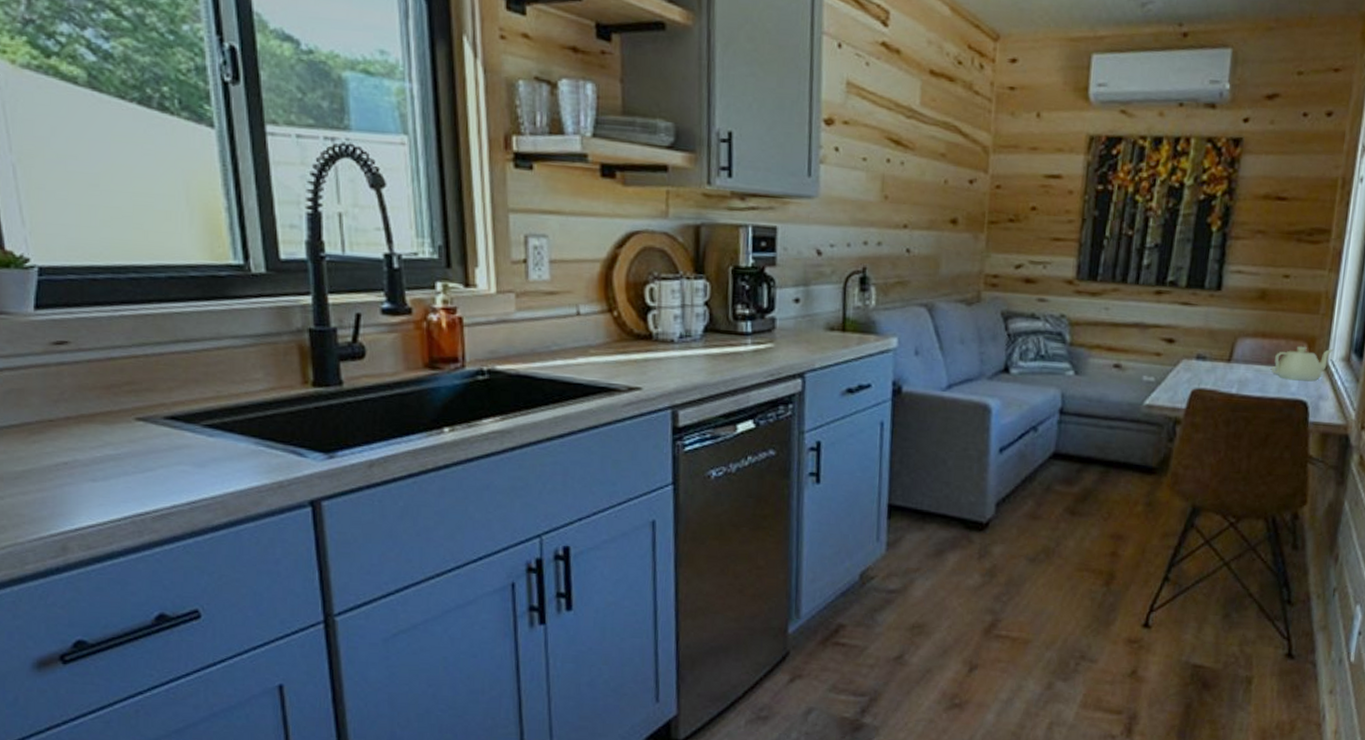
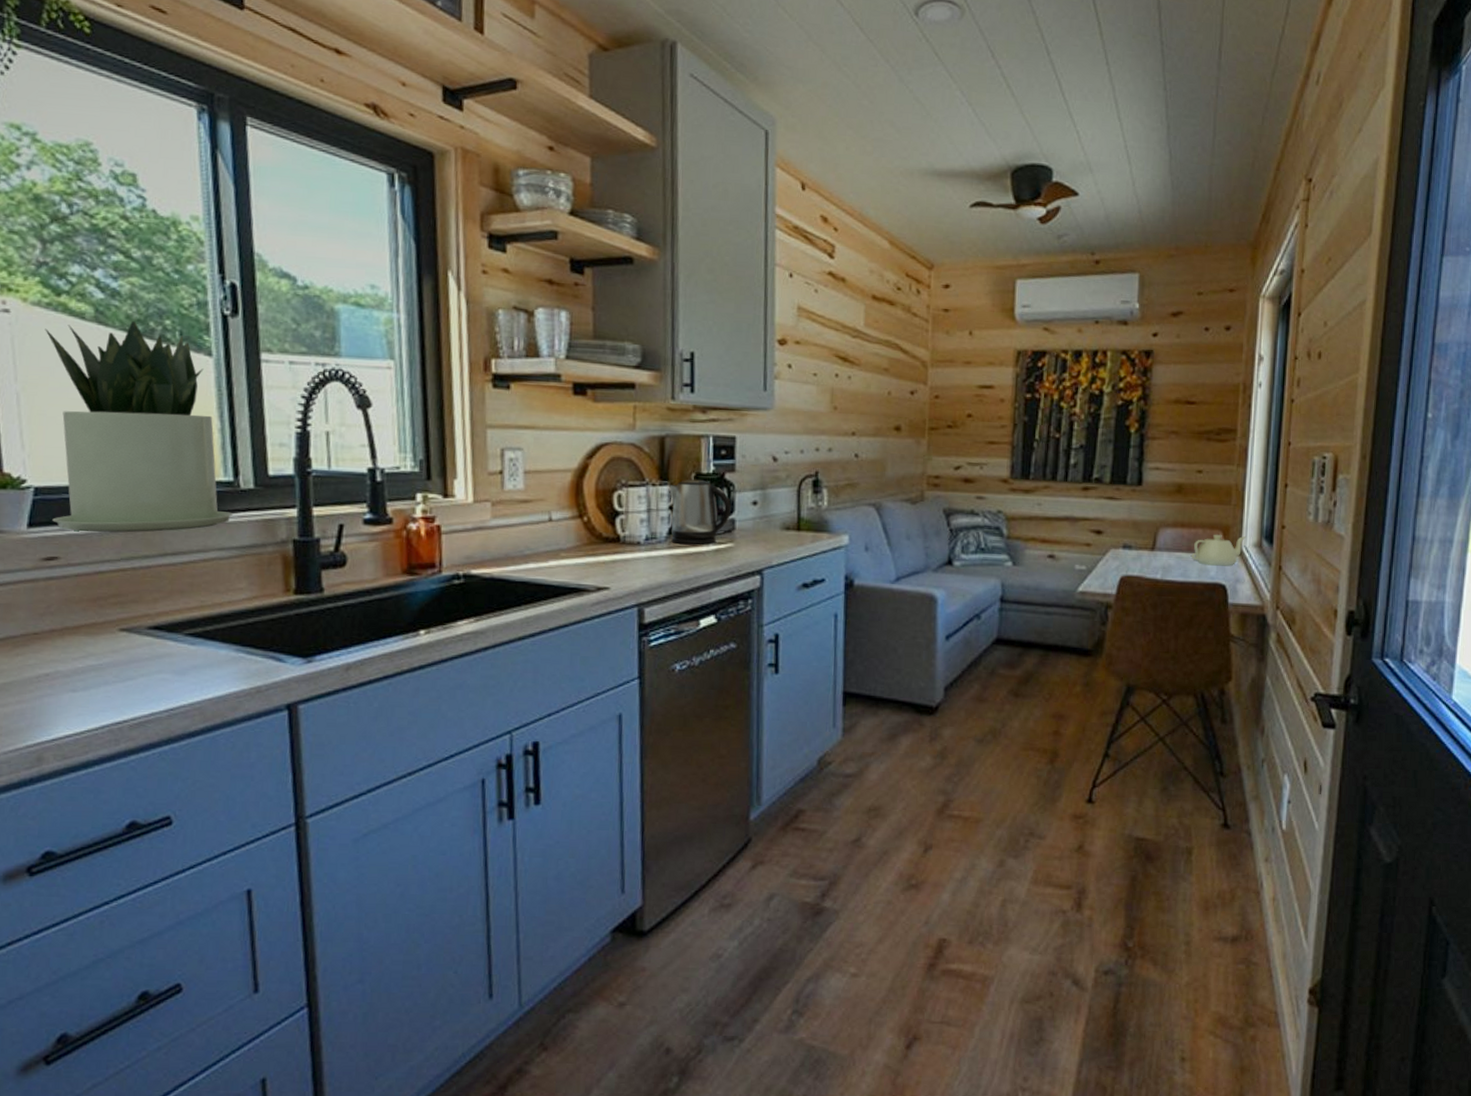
planter: none [37,87,246,318] -> present [45,321,234,533]
kettle: none [705,272,771,345] -> present [669,479,731,546]

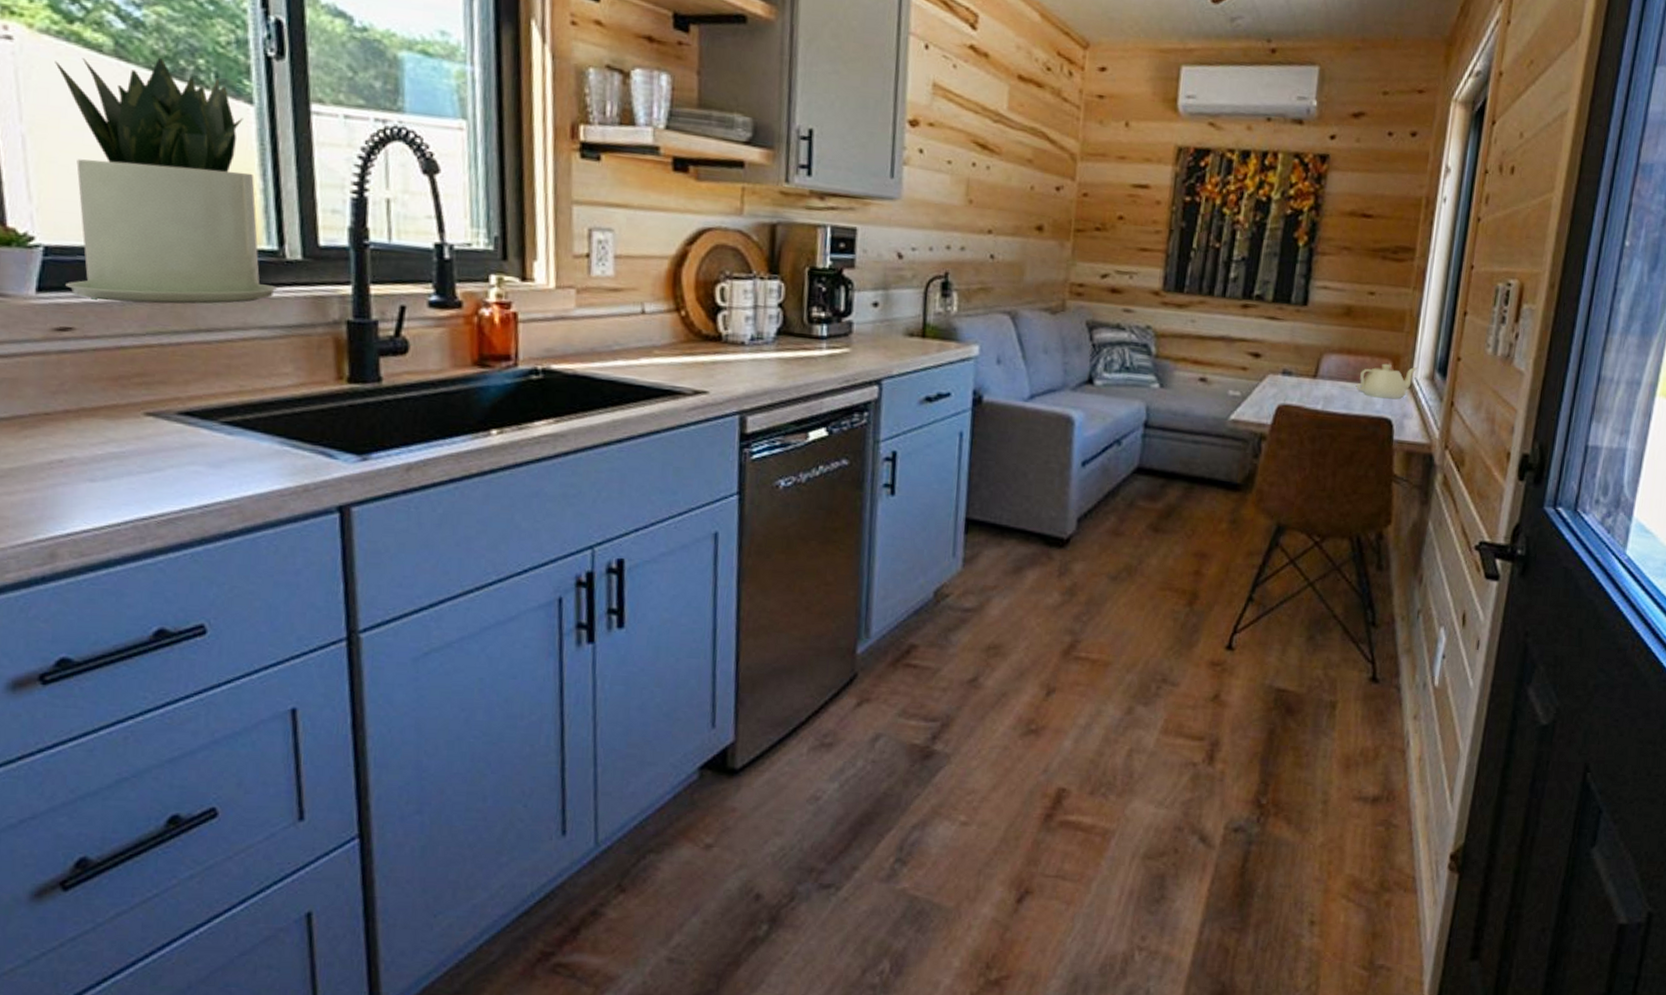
kettle: present [669,479,731,546] -> none [779,273,848,349]

